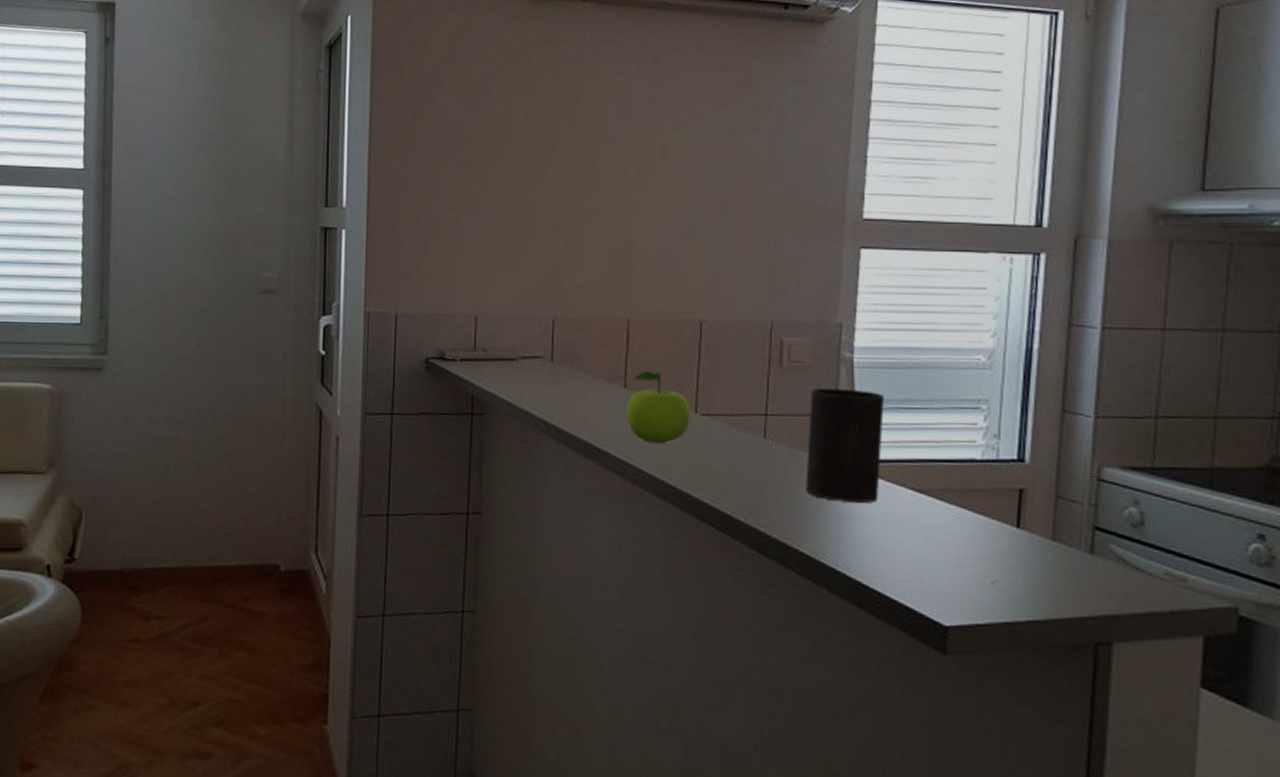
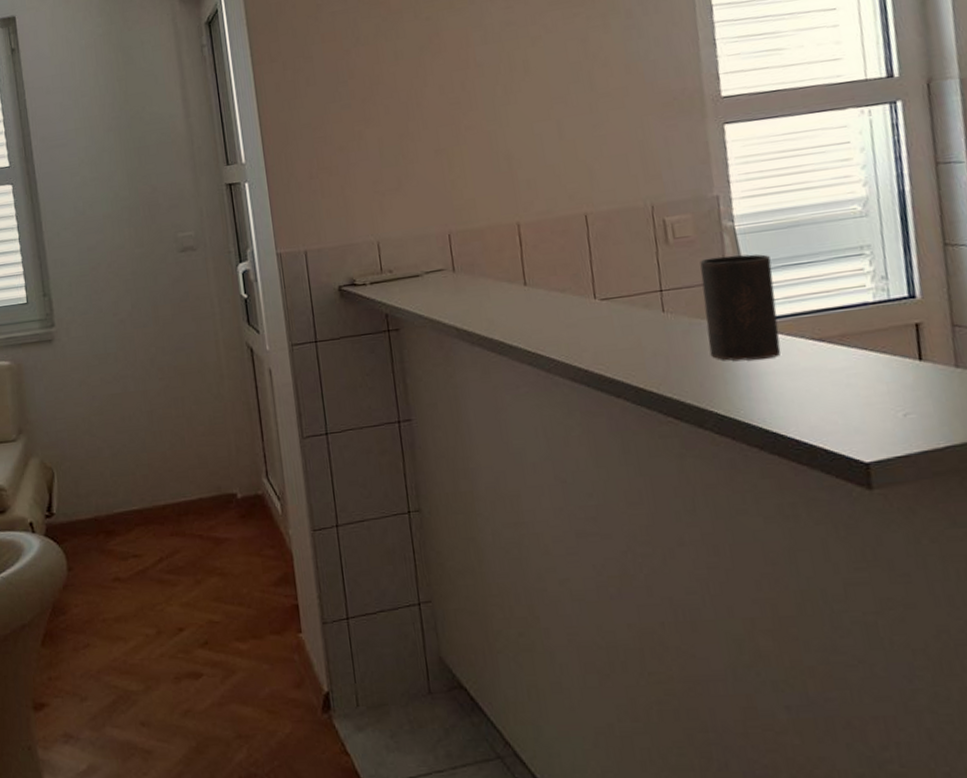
fruit: present [626,371,691,443] -> none [529,267,592,333]

